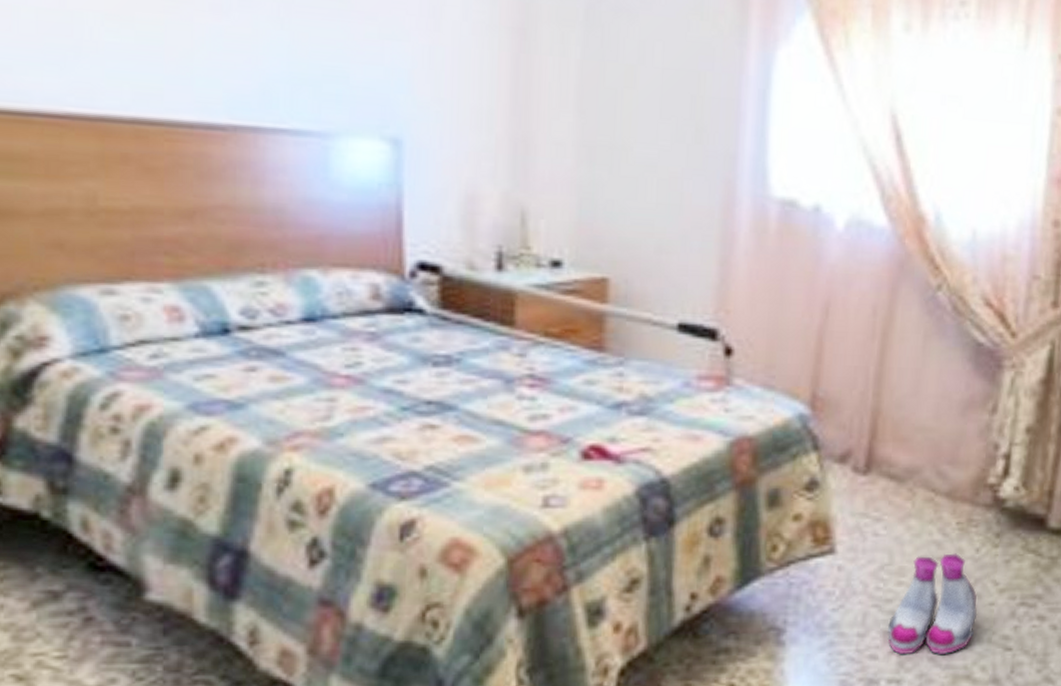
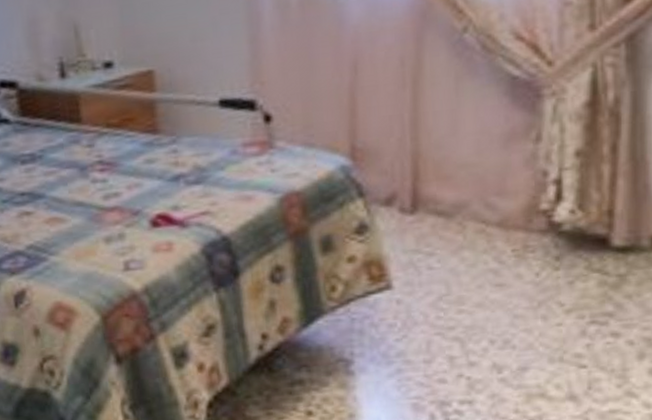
boots: present [887,553,978,655] -> none [452,279,545,378]

